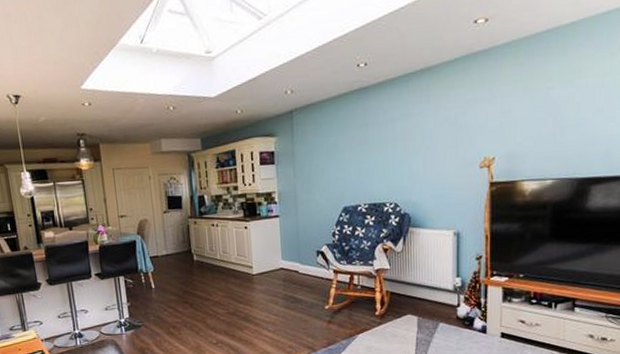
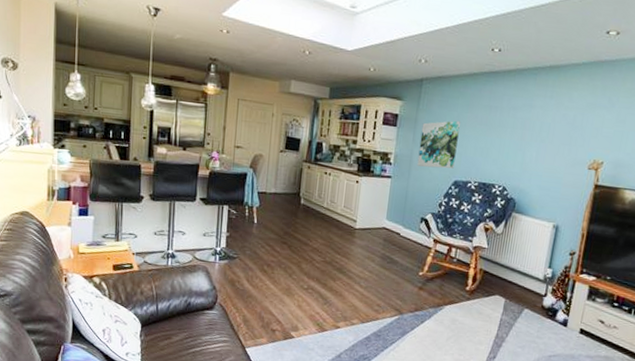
wall art: none [300,145,341,200] -> present [417,120,460,169]

